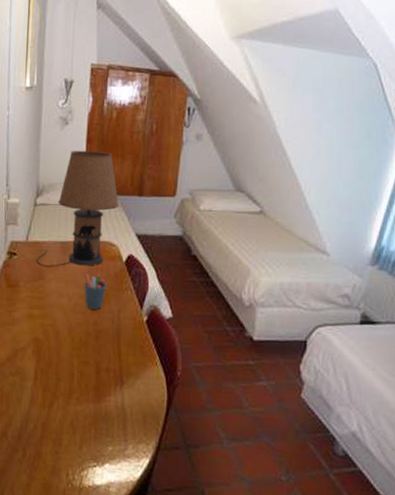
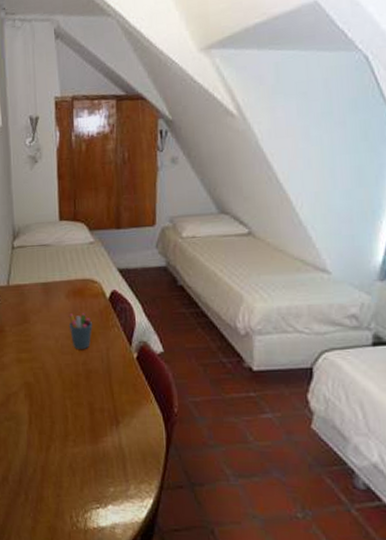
table lamp: present [36,150,120,267] -> none [19,187,98,310]

